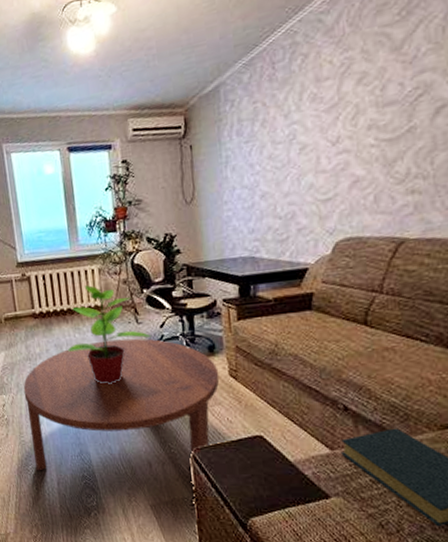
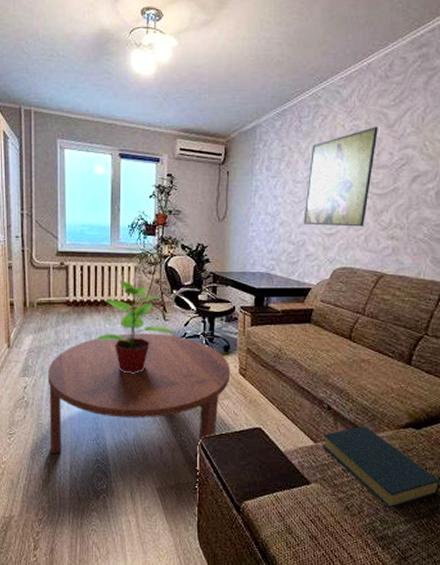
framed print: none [289,53,380,193] -> present [303,126,378,227]

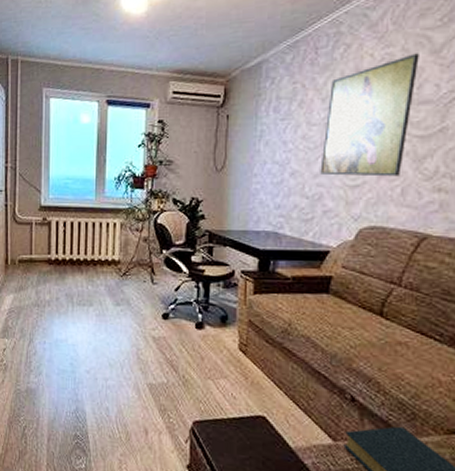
coffee table: present [47,333,231,454] -> none [27,296,229,426]
potted plant: present [96,281,175,374] -> none [77,238,165,342]

